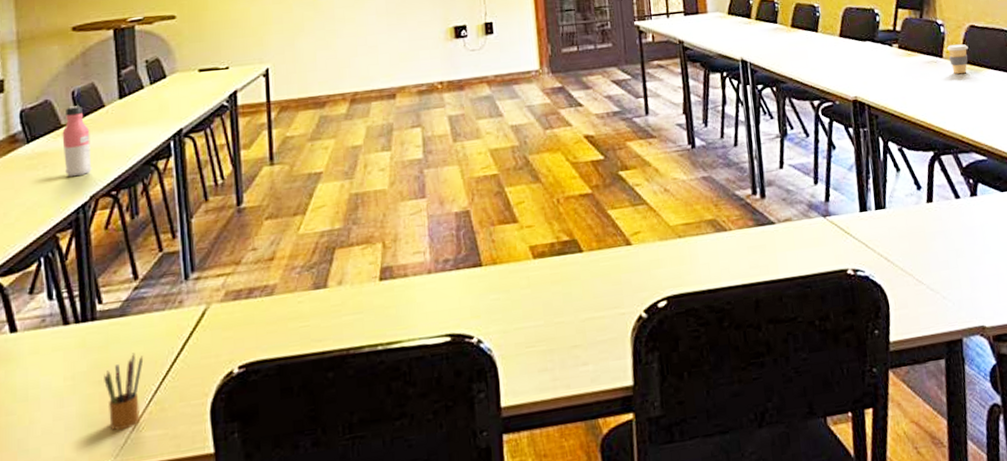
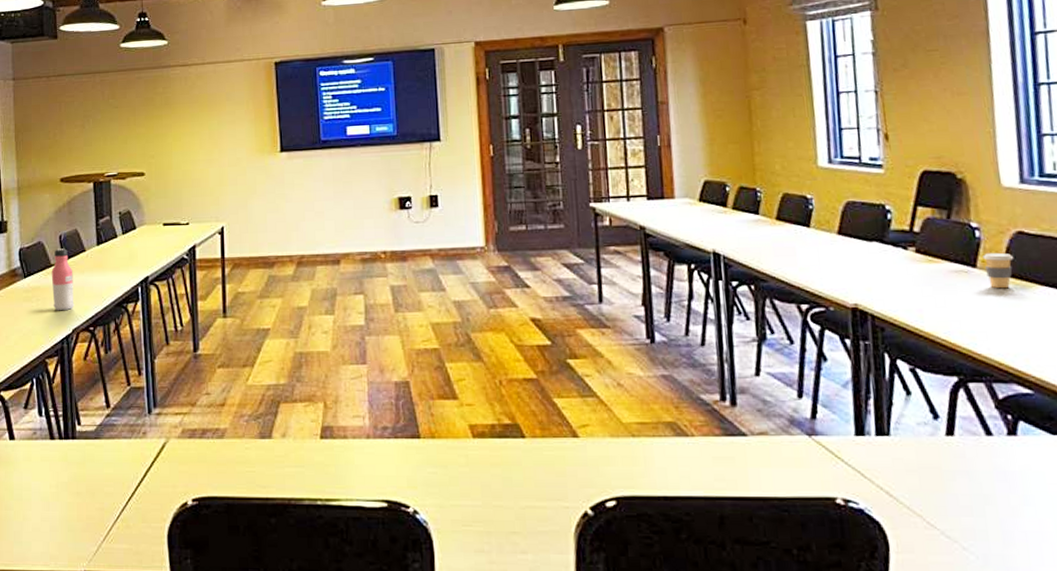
pencil box: present [104,352,144,431] -> none [81,472,113,539]

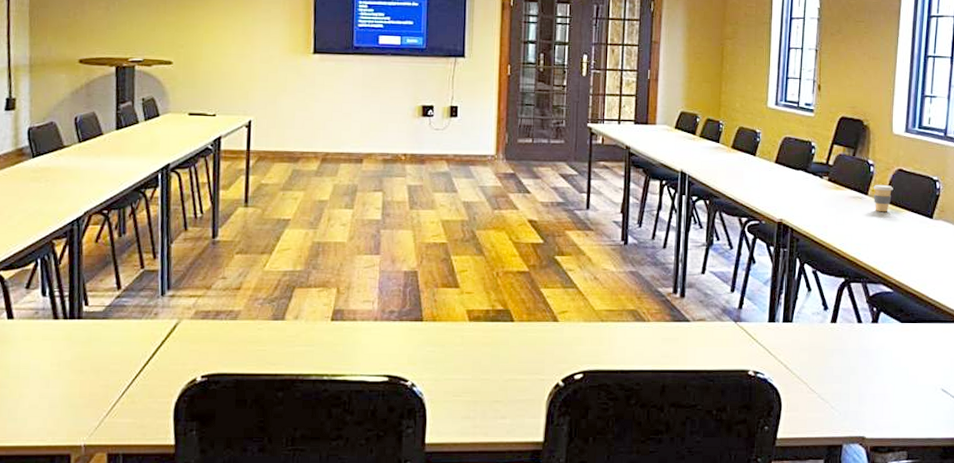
water bottle: present [51,248,74,311] -> none [63,130,88,193]

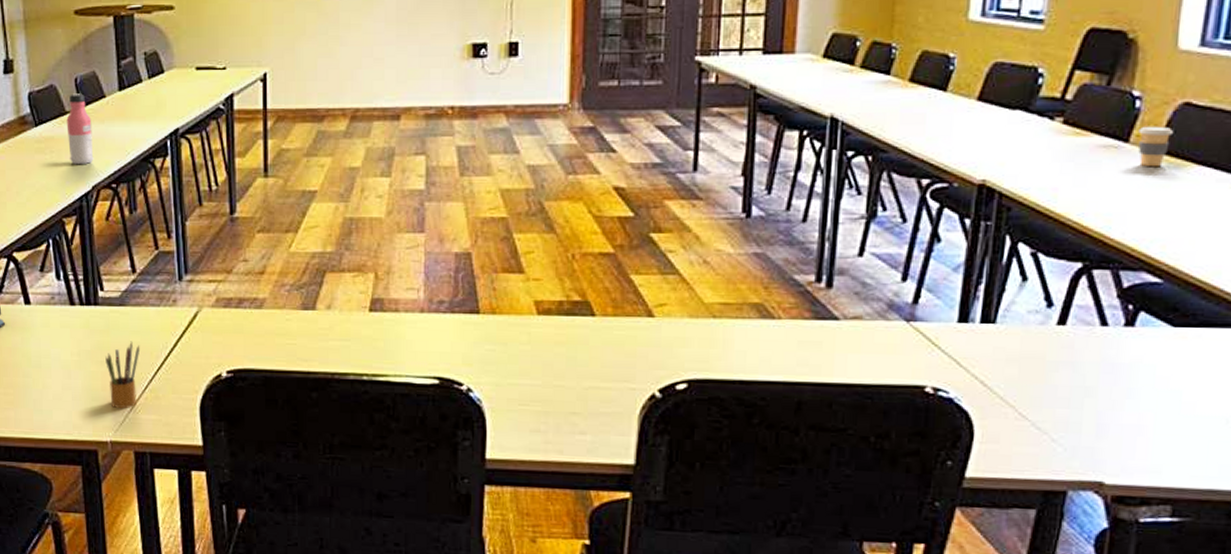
water bottle: none [63,130,88,193] -> present [66,93,94,165]
pencil box: none [85,351,120,414] -> present [105,341,140,409]

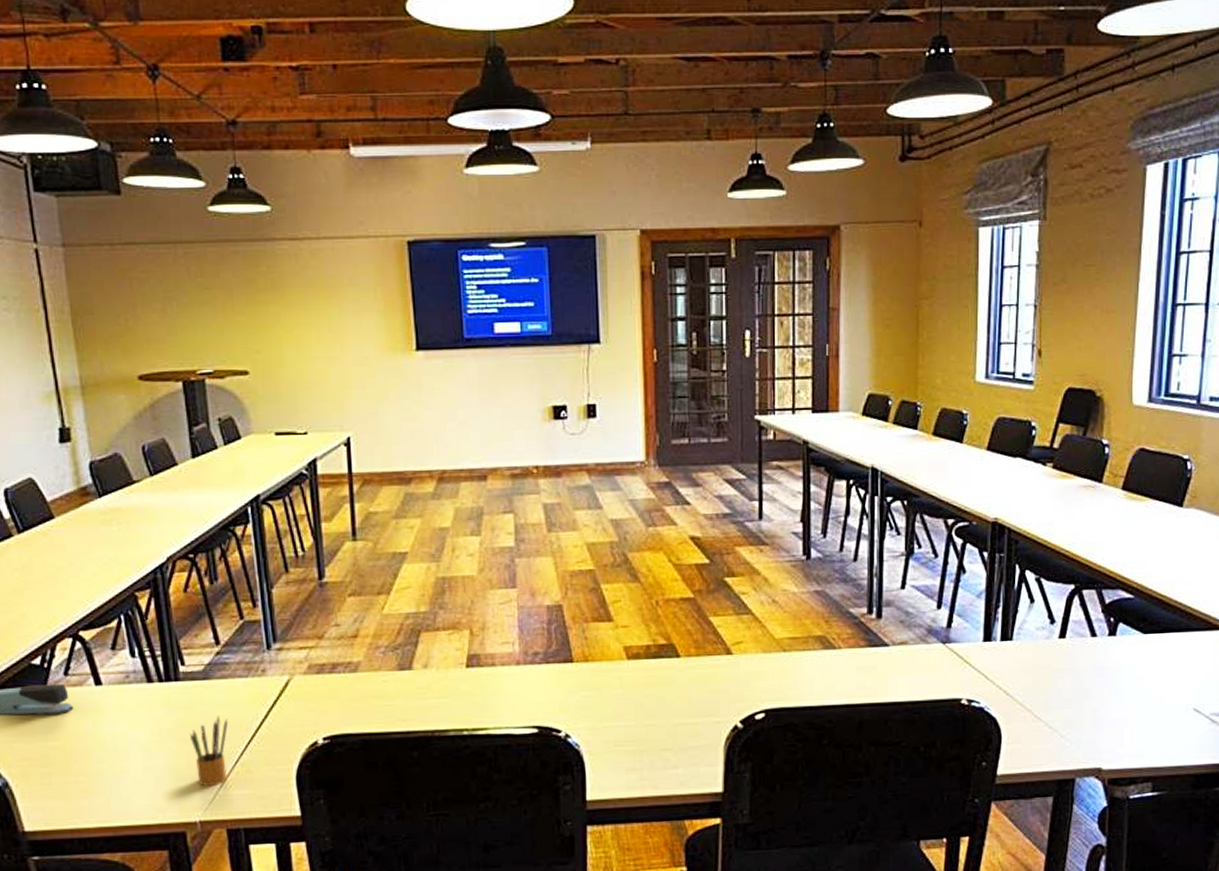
water bottle: present [66,93,94,165] -> none [134,462,168,536]
coffee cup: present [1138,126,1174,167] -> none [1109,468,1134,503]

